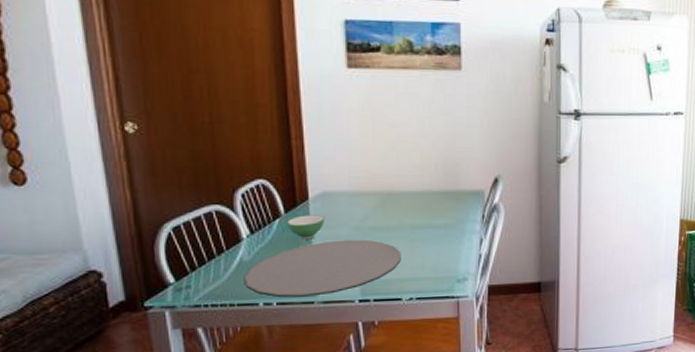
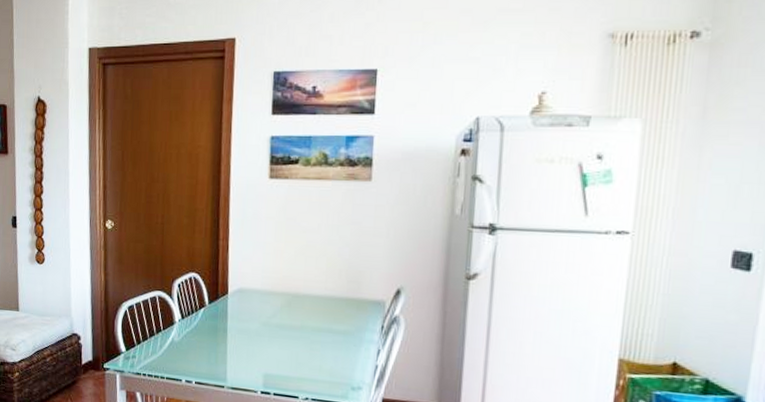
placemat: present [244,239,401,297] -> none [173,333,301,381]
bowl: present [286,214,326,240] -> none [208,307,240,330]

